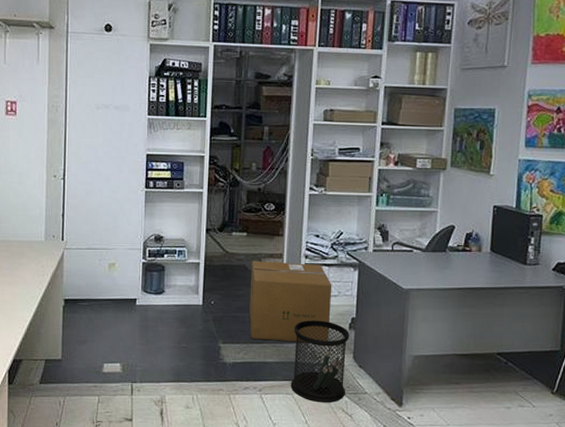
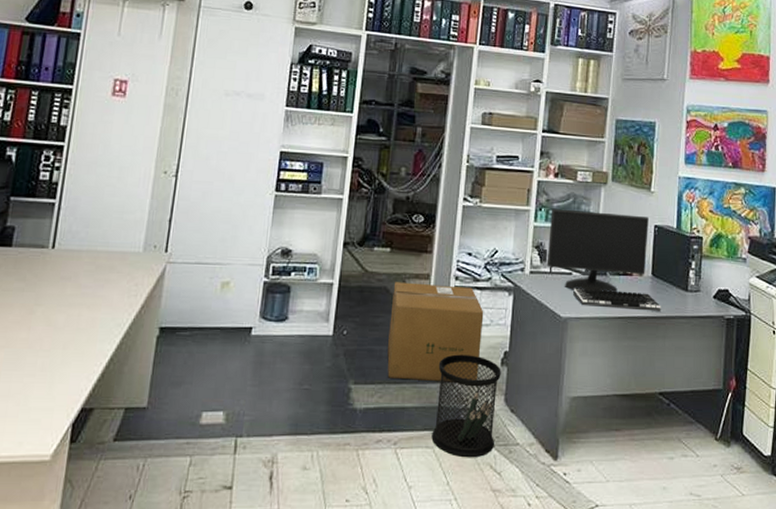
computer monitor: none [388,194,488,266] -> present [546,208,649,292]
computer keyboard: none [414,263,500,283] -> present [573,288,661,311]

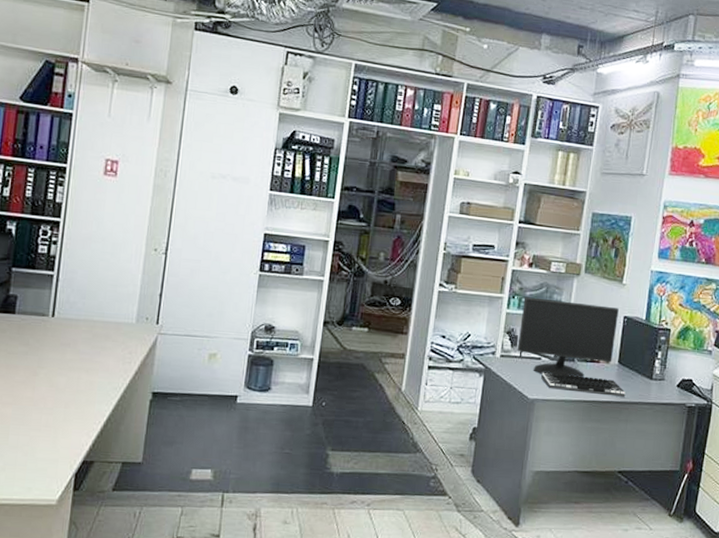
box: present [387,282,484,383] -> none [363,360,455,453]
pencil holder: present [431,354,501,458] -> none [402,428,470,521]

